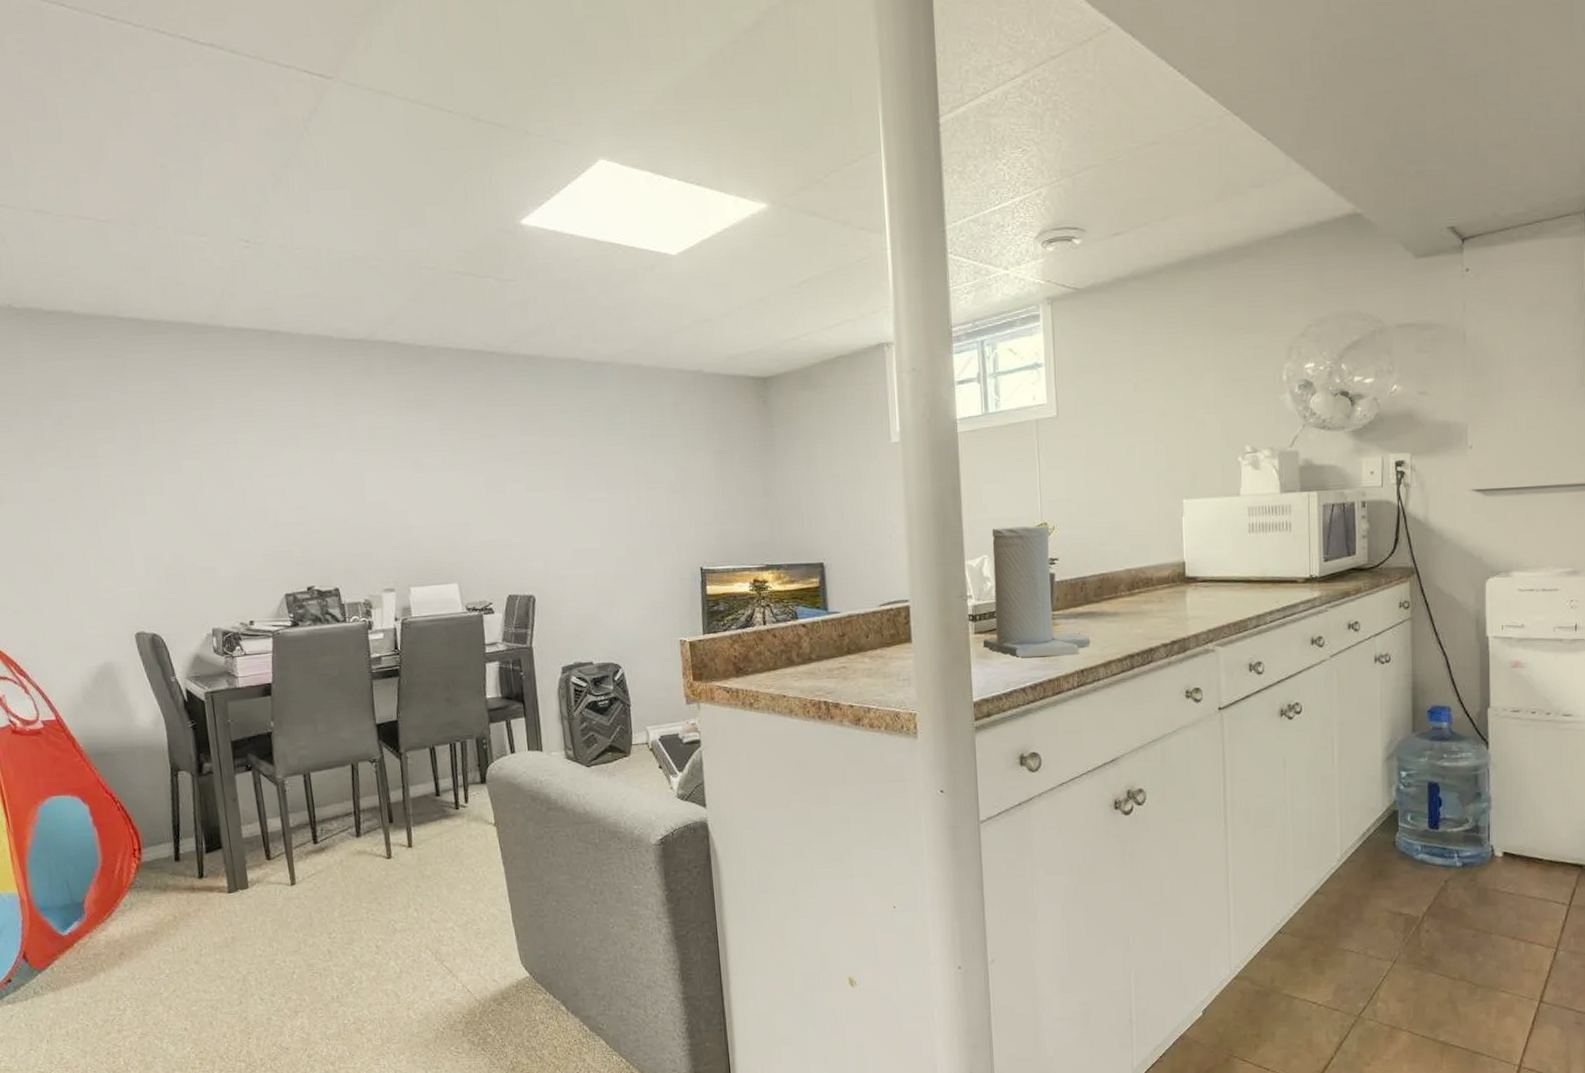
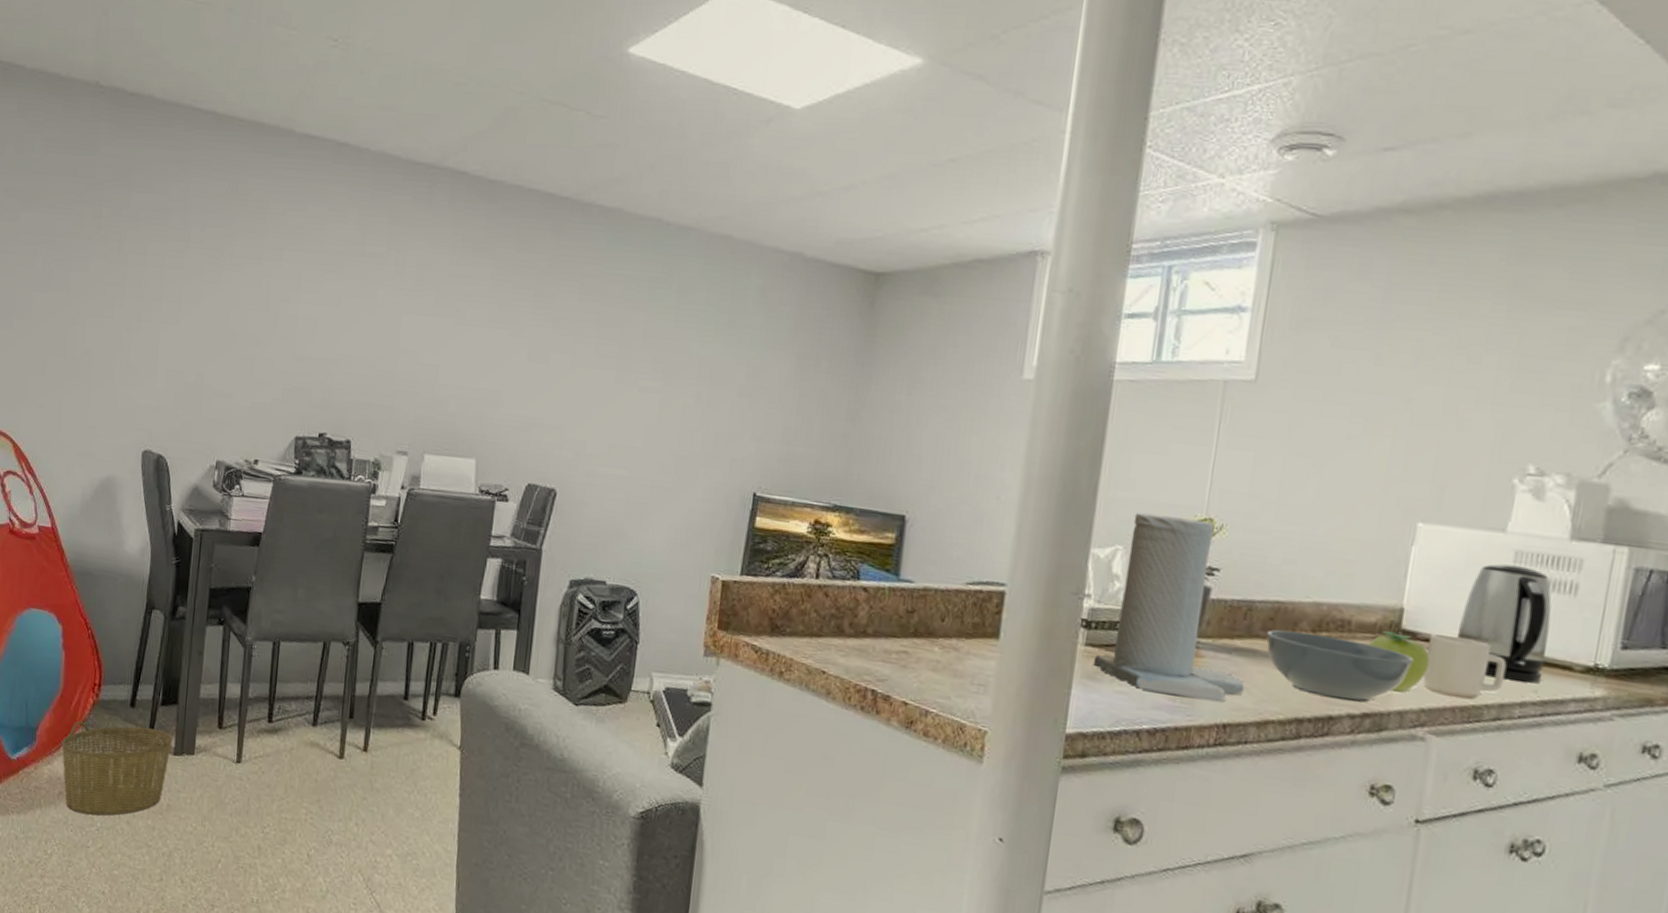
basket: none [112,875,225,966] -> present [61,720,173,816]
bowl: none [1099,591,1198,636] -> present [1266,630,1414,703]
fruit: none [1166,579,1209,622] -> present [1368,631,1431,693]
mug: none [1204,574,1257,618] -> present [1422,633,1507,700]
kettle: none [1222,517,1280,598] -> present [1456,563,1552,684]

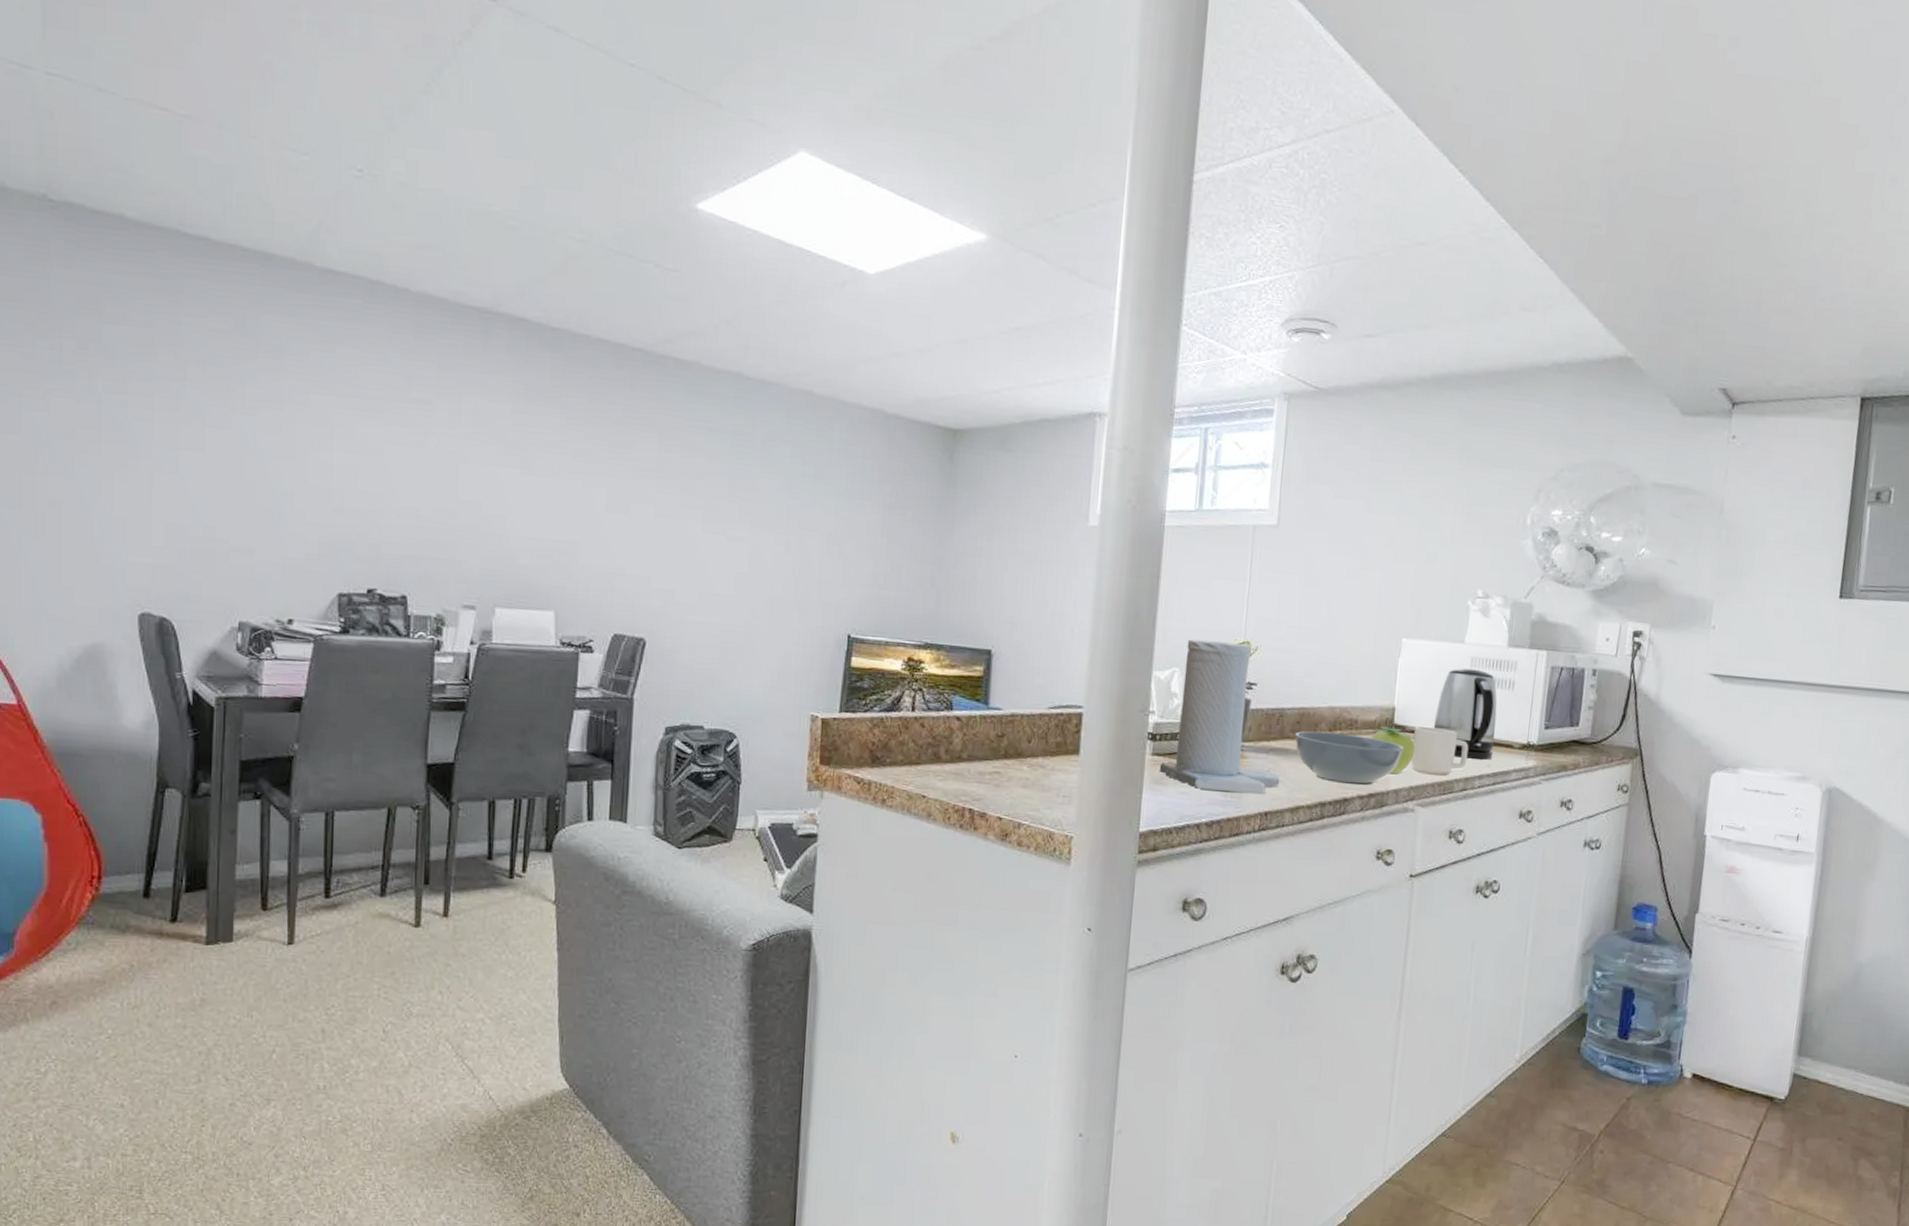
basket: present [61,720,173,816] -> none [51,918,204,1022]

